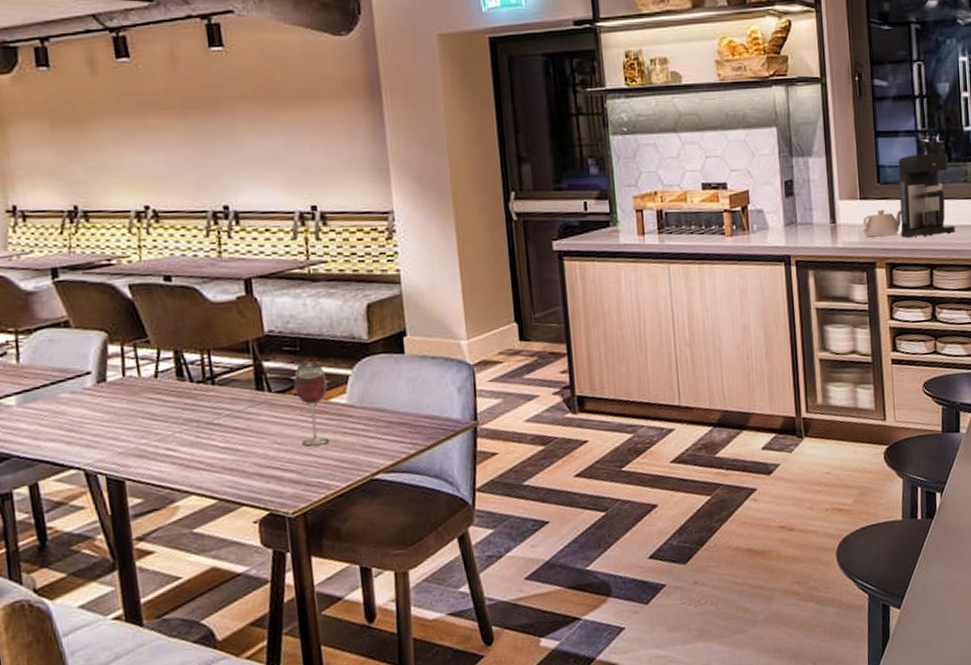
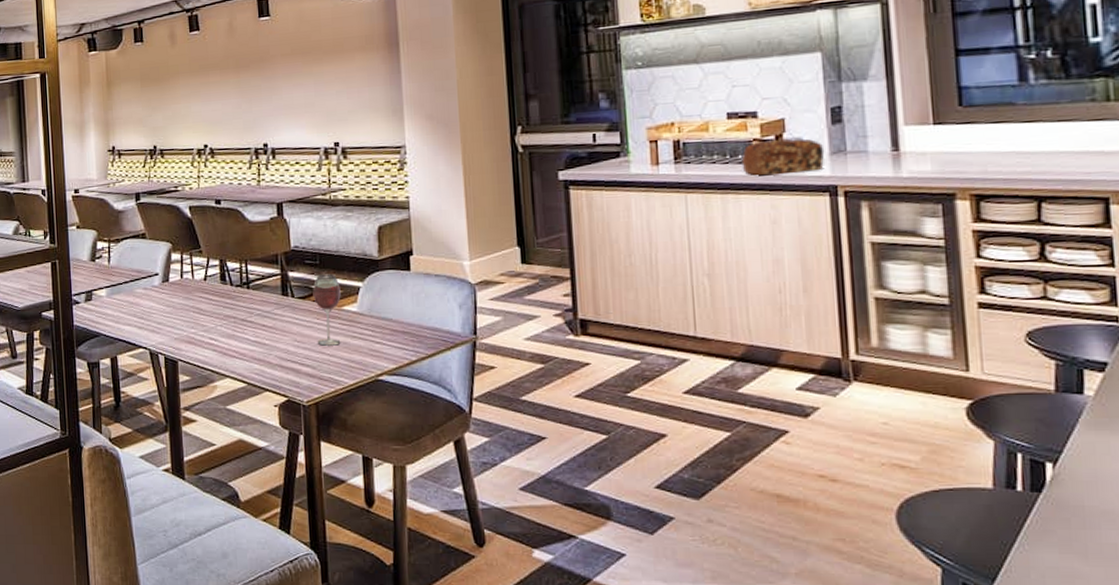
bread loaf: none [714,210,781,247] -> present [741,139,825,176]
teapot: present [863,209,902,237] -> none [937,134,995,166]
coffee maker: present [898,152,956,239] -> none [989,68,1077,167]

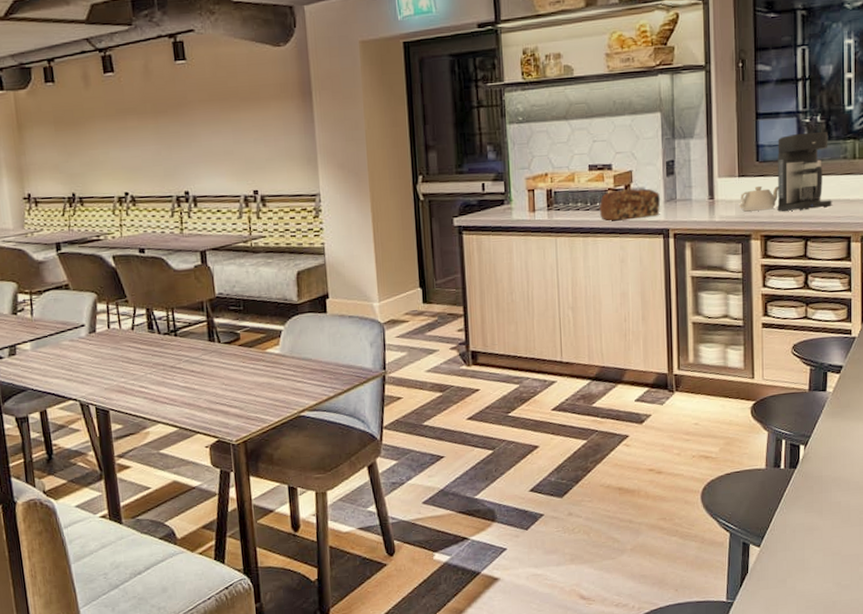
wineglass: present [312,274,341,346] -> none [238,318,266,388]
teapot: none [937,134,995,166] -> present [740,185,779,212]
coffee maker: none [989,68,1077,167] -> present [777,131,832,212]

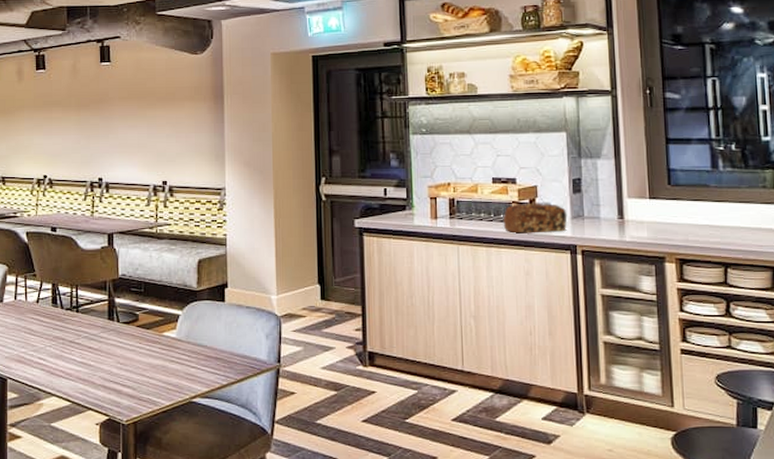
teapot: present [740,185,779,212] -> none [652,209,694,234]
coffee maker: present [777,131,832,212] -> none [690,159,753,237]

